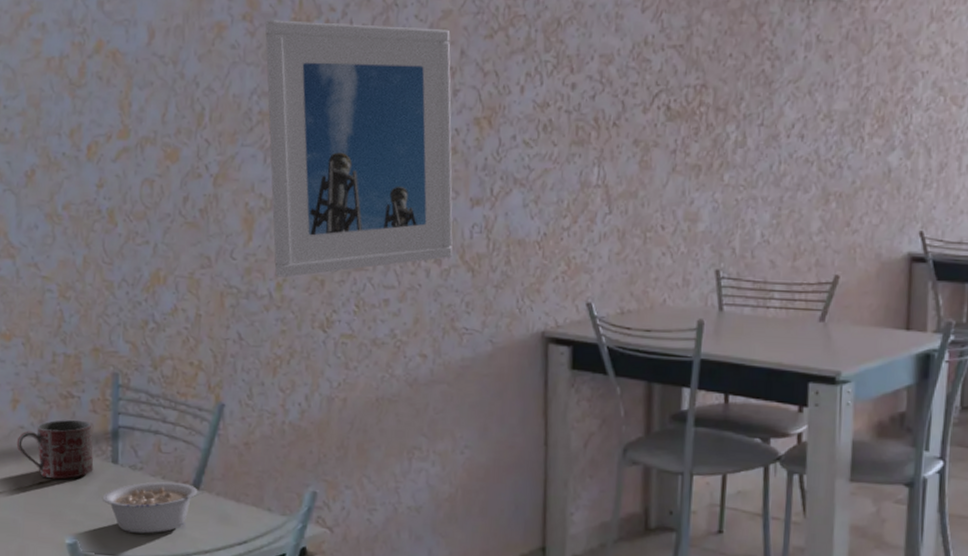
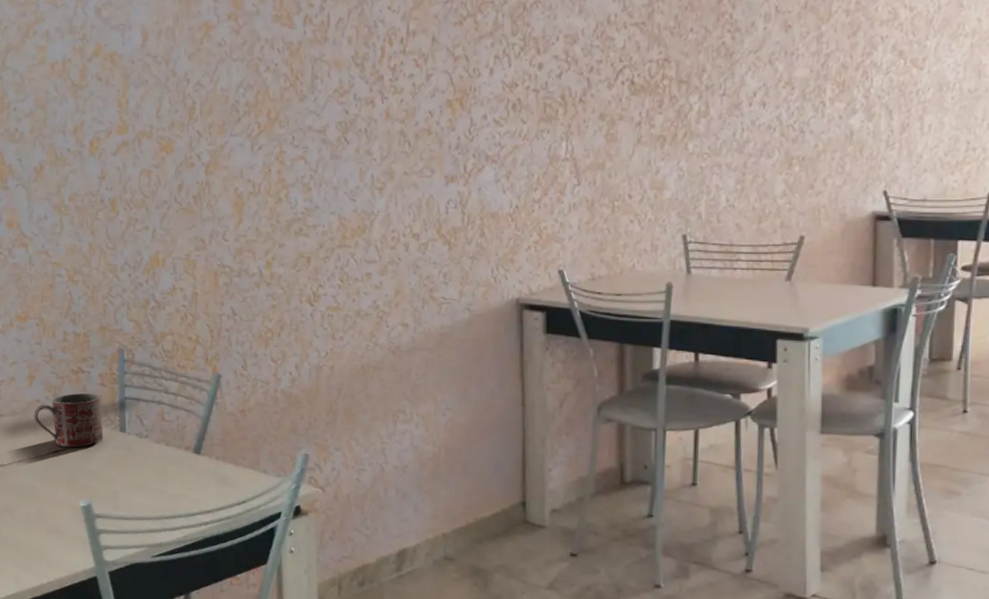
legume: present [102,481,206,534] -> none [112,447,206,496]
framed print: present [265,20,453,278] -> none [248,17,430,256]

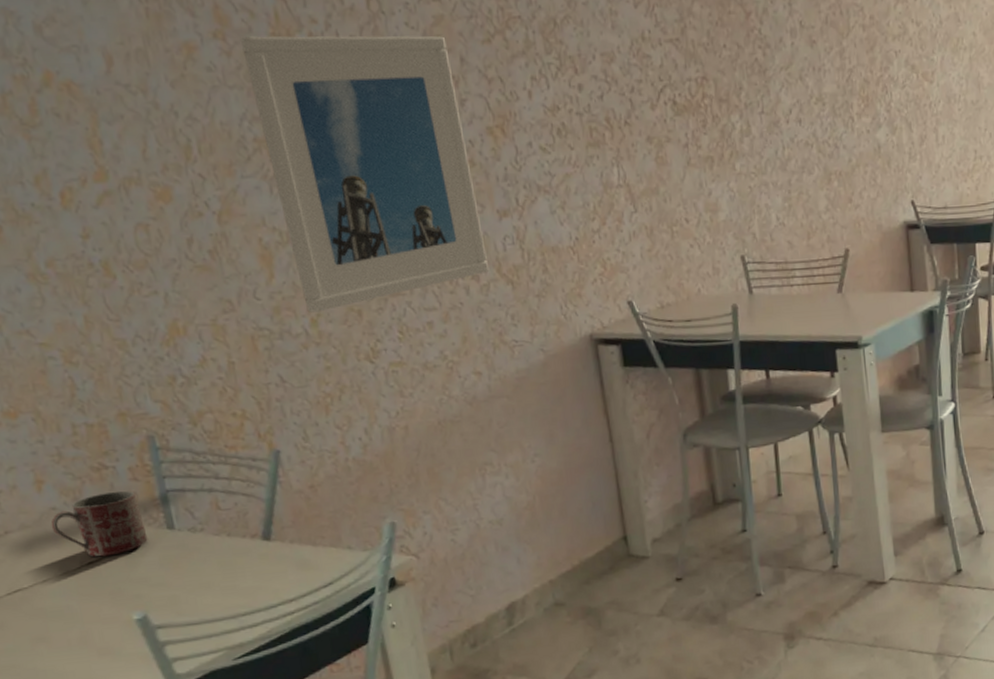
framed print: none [248,17,430,256] -> present [240,36,490,313]

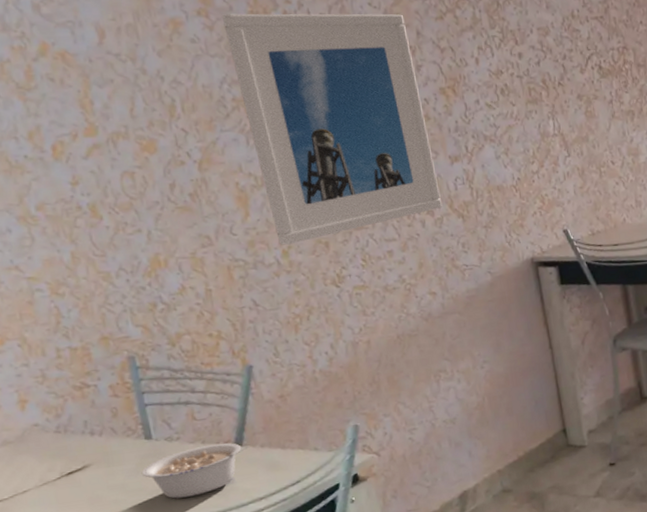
mug: present [51,490,148,557] -> none [33,406,127,467]
legume: none [164,537,278,596] -> present [141,443,250,499]

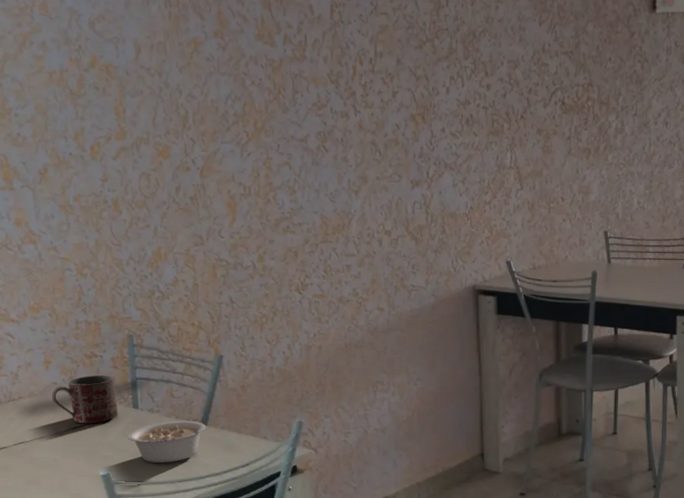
mug: none [33,406,127,467] -> present [51,375,118,424]
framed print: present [221,13,443,245] -> none [234,36,400,251]

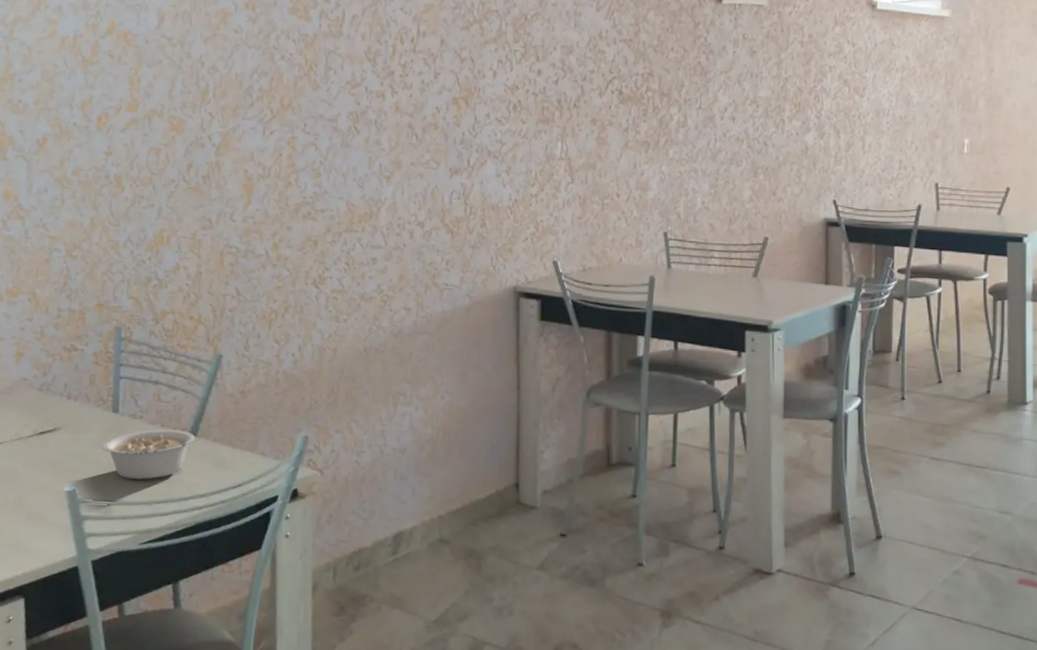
mug: present [51,375,118,424] -> none [19,371,95,429]

